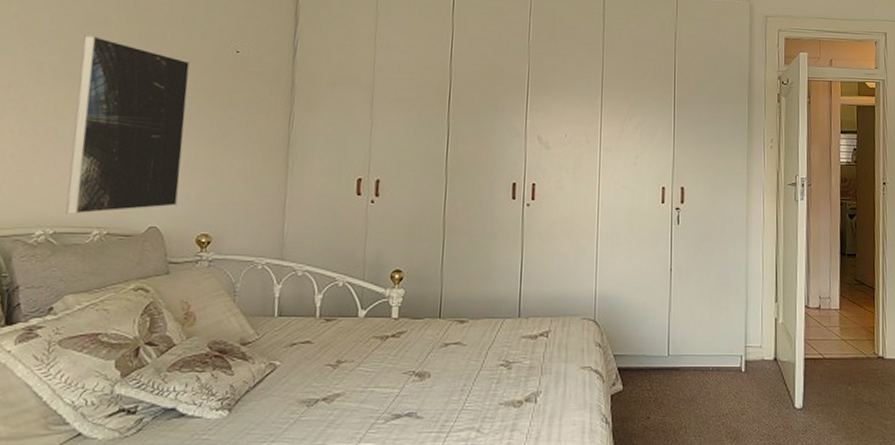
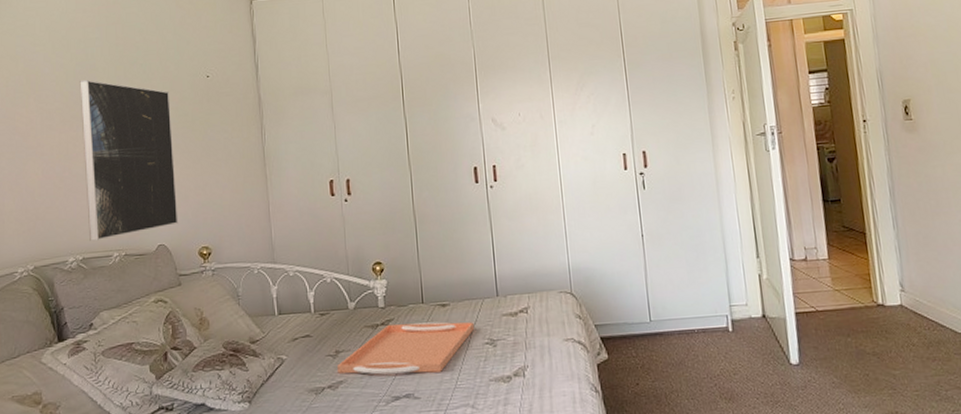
serving tray: none [336,336,492,391] -> present [337,322,475,375]

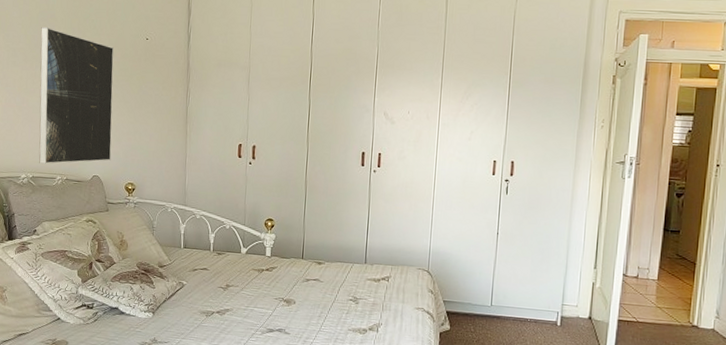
serving tray: present [337,322,475,375] -> none [226,270,343,316]

